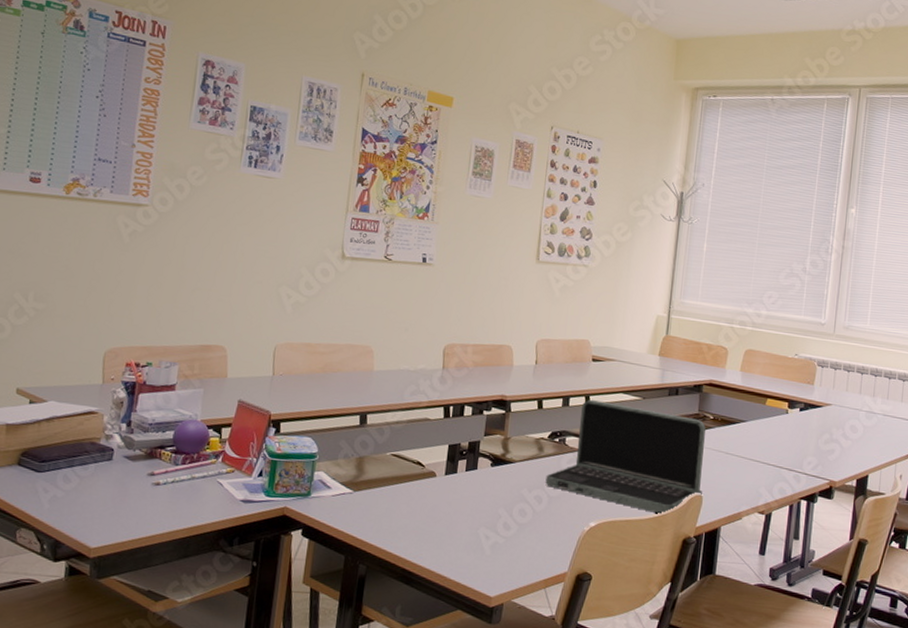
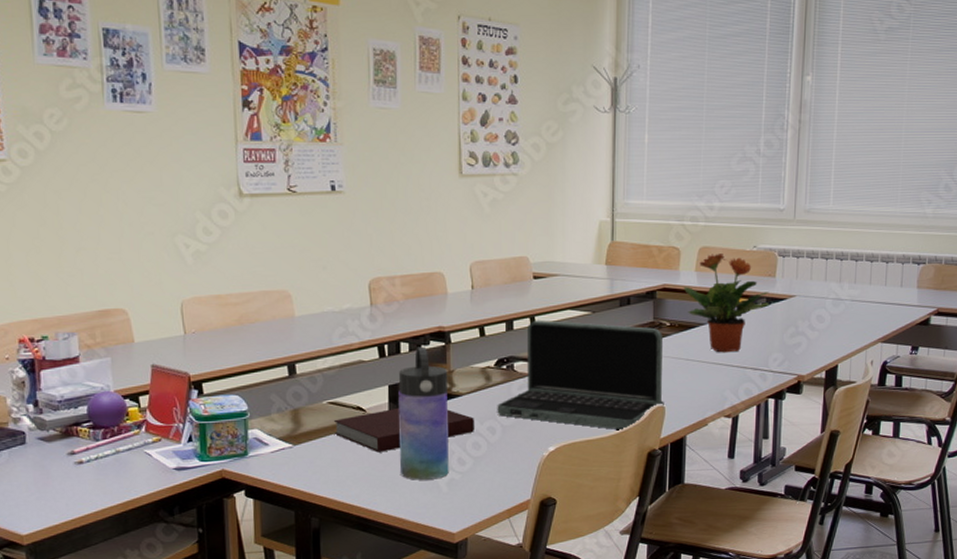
notebook: none [392,467,524,508] -> present [333,407,475,453]
water bottle: none [449,411,505,541] -> present [398,346,449,480]
potted plant: none [728,357,808,451] -> present [683,254,770,353]

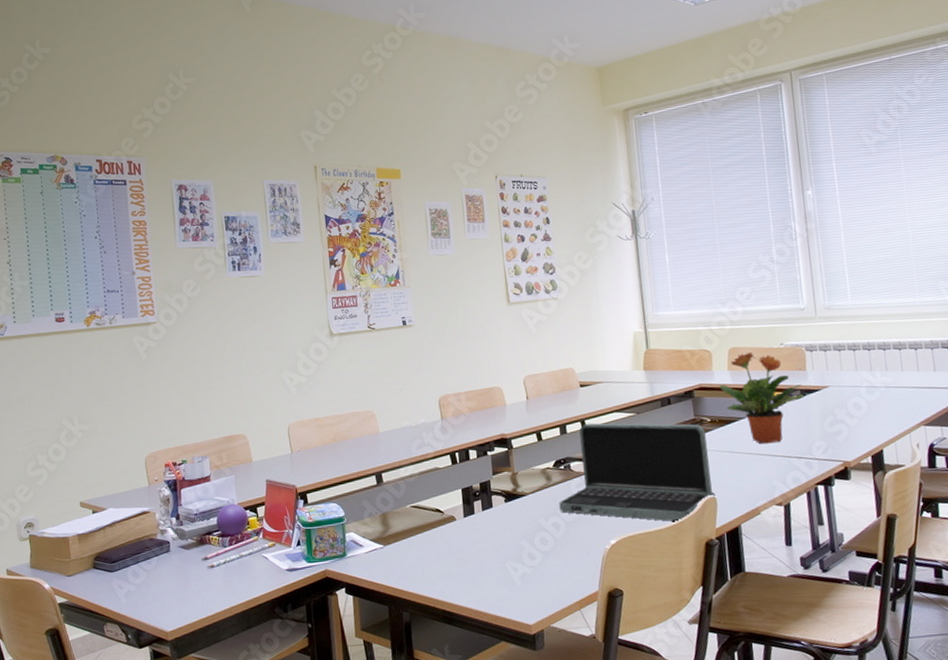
notebook: present [333,407,475,453] -> none [416,508,541,550]
water bottle: present [398,346,449,480] -> none [470,452,521,575]

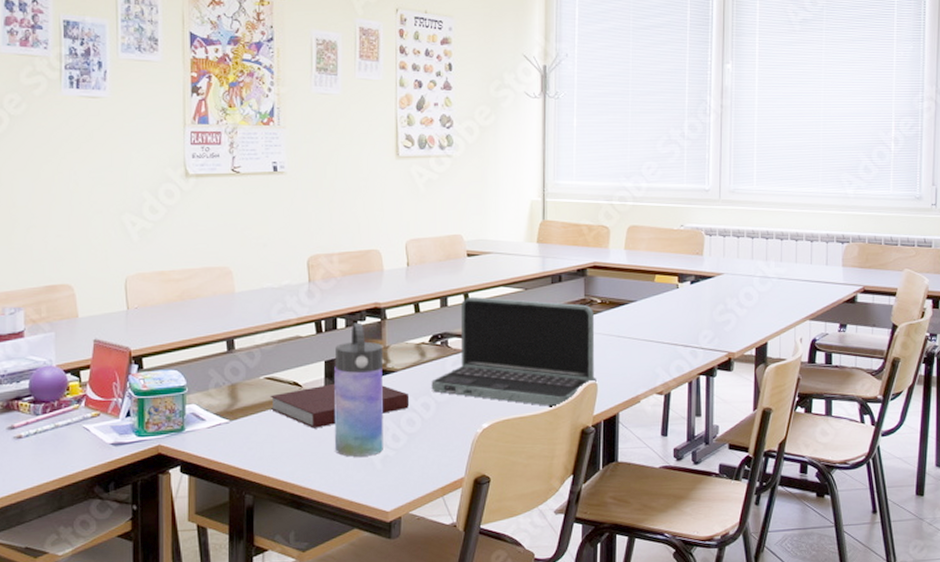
notebook: none [416,508,541,550] -> present [270,383,410,429]
water bottle: none [470,452,521,575] -> present [334,322,384,457]
potted plant: present [718,352,805,444] -> none [613,232,699,330]

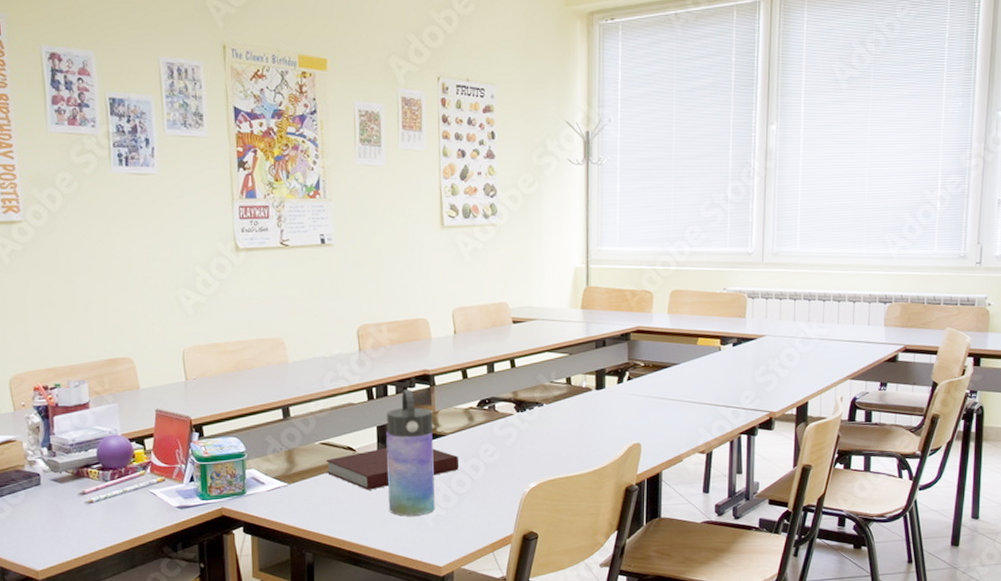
laptop: present [431,296,596,407] -> none [480,362,640,467]

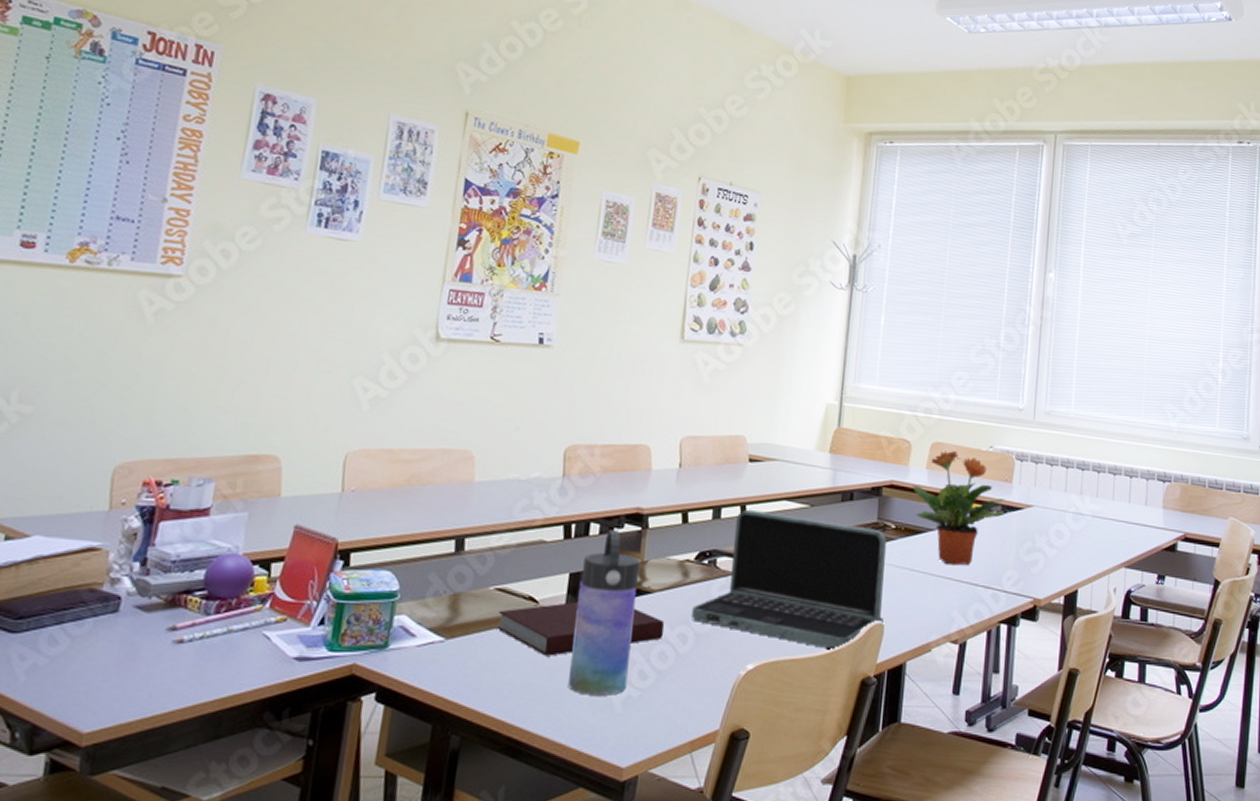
laptop: none [480,362,640,467] -> present [691,509,886,650]
potted plant: none [656,296,741,392] -> present [912,451,1006,566]

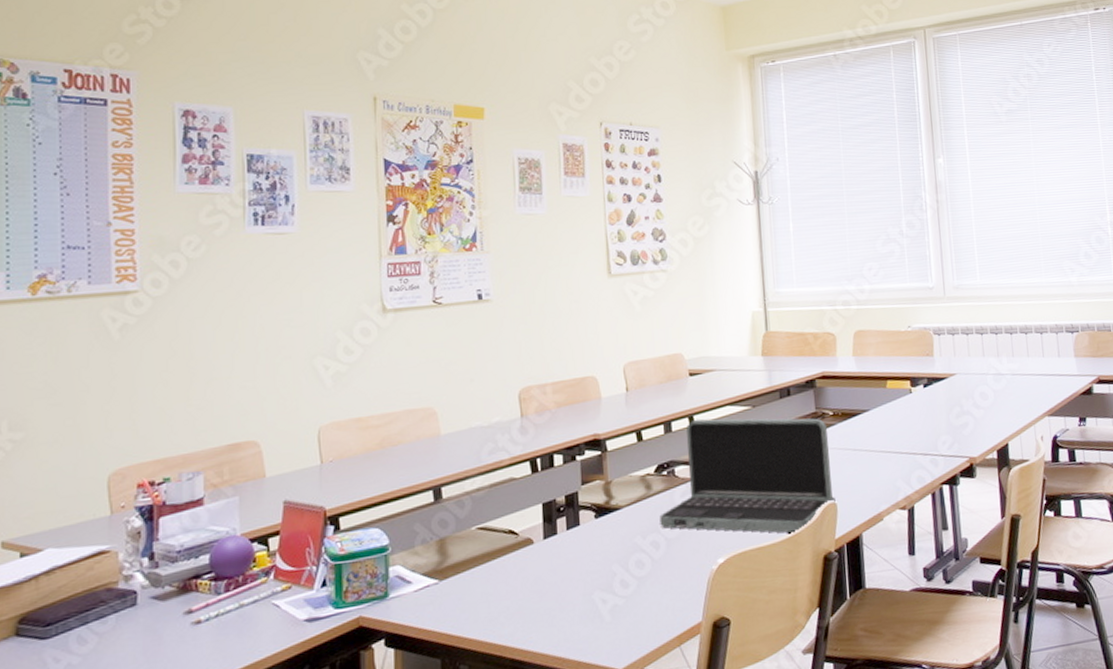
notebook: present [496,601,665,656] -> none [483,525,638,582]
water bottle: present [568,529,641,696] -> none [553,457,611,610]
potted plant: present [912,451,1006,566] -> none [842,336,932,440]

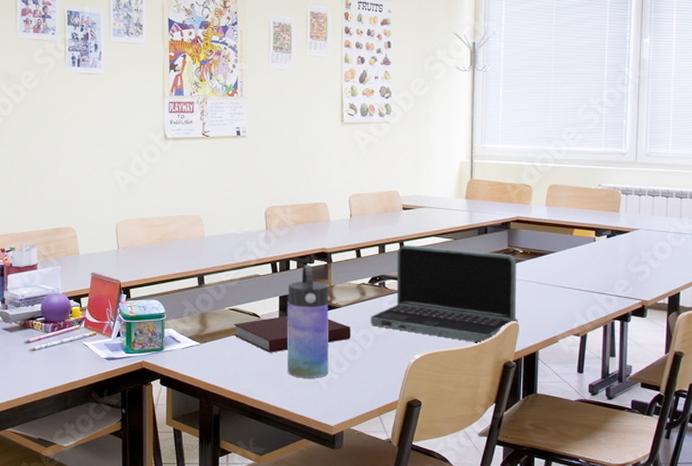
notebook: none [483,525,638,582] -> present [233,315,352,353]
water bottle: none [553,457,611,610] -> present [287,264,329,378]

